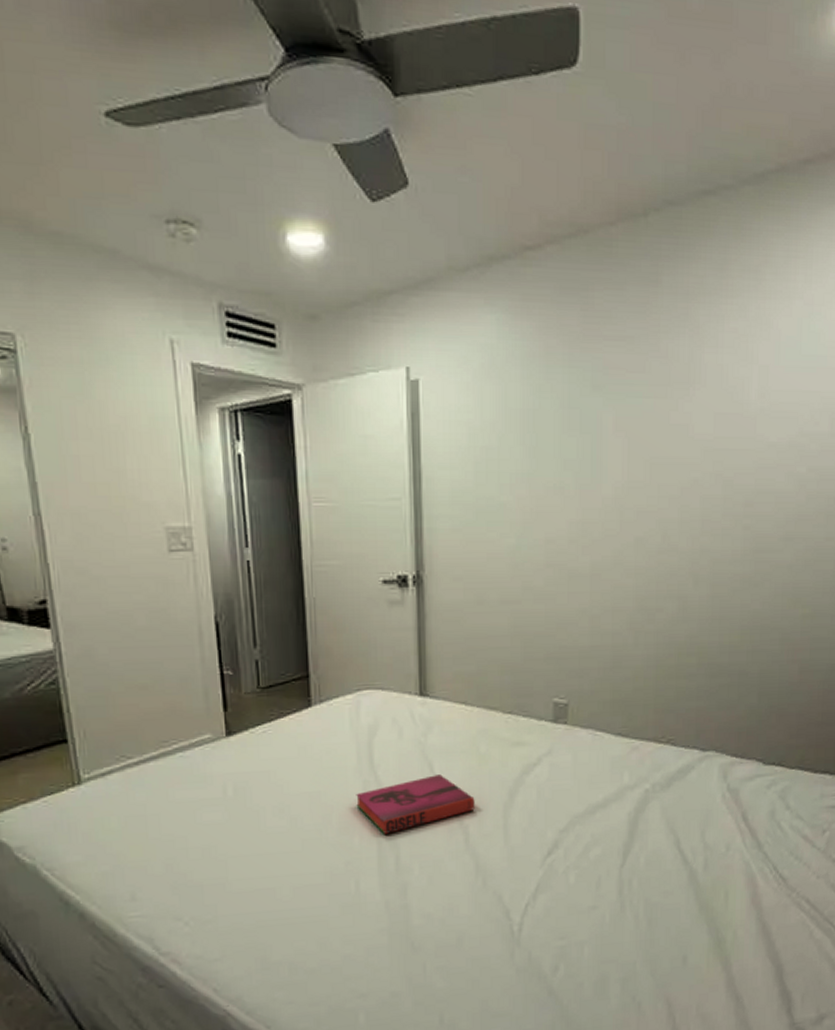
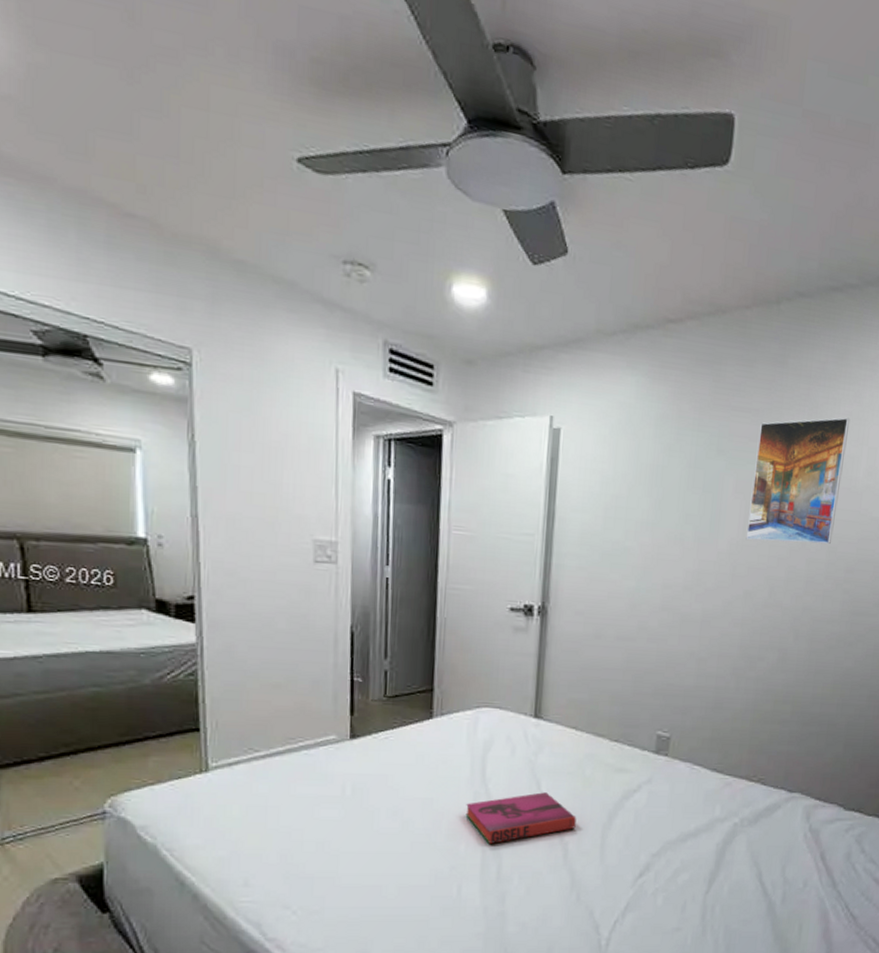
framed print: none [631,335,736,482] -> present [746,417,850,545]

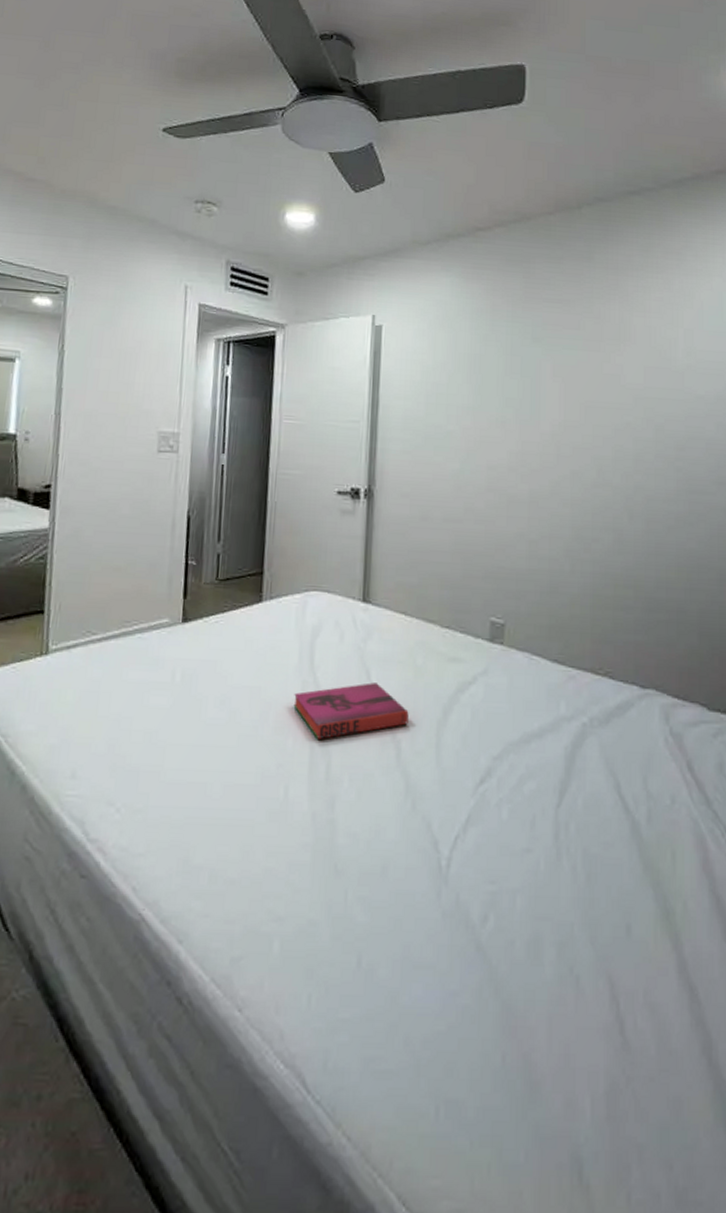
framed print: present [746,417,850,545] -> none [568,303,662,423]

